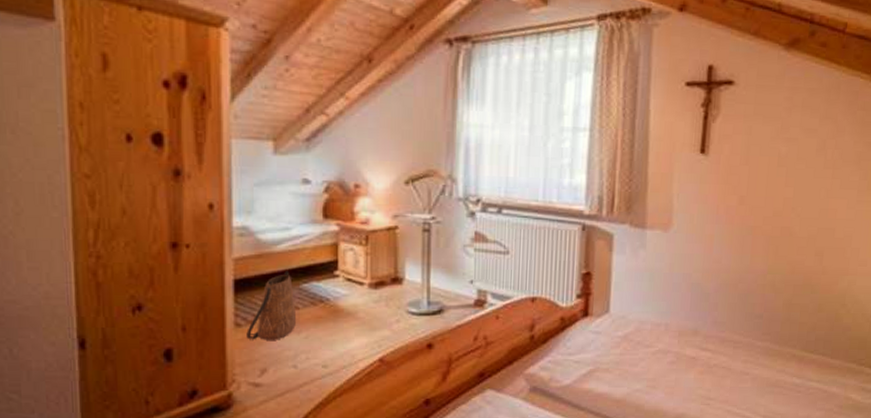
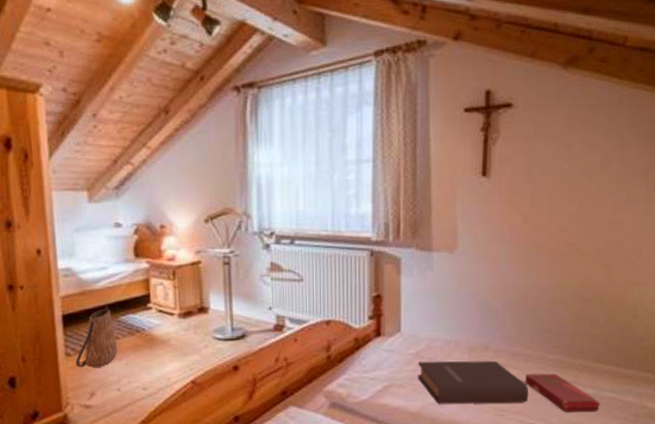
book: none [624,345,737,391] -> present [417,360,529,404]
book: none [733,360,806,402] -> present [525,373,600,412]

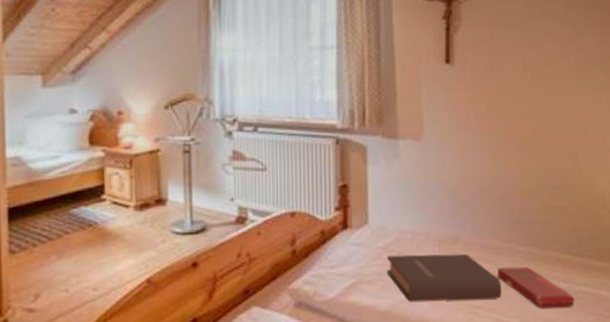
tote bag: present [76,306,118,368] -> none [20,197,67,266]

